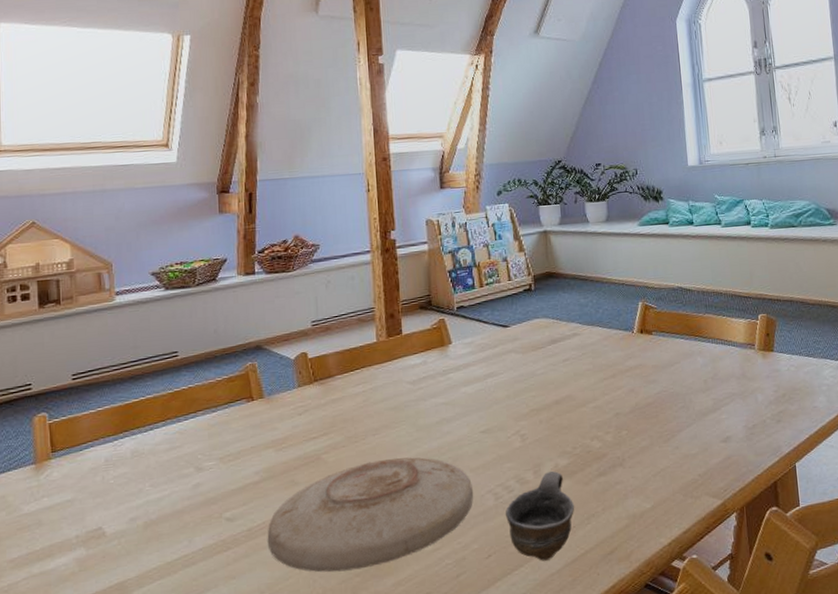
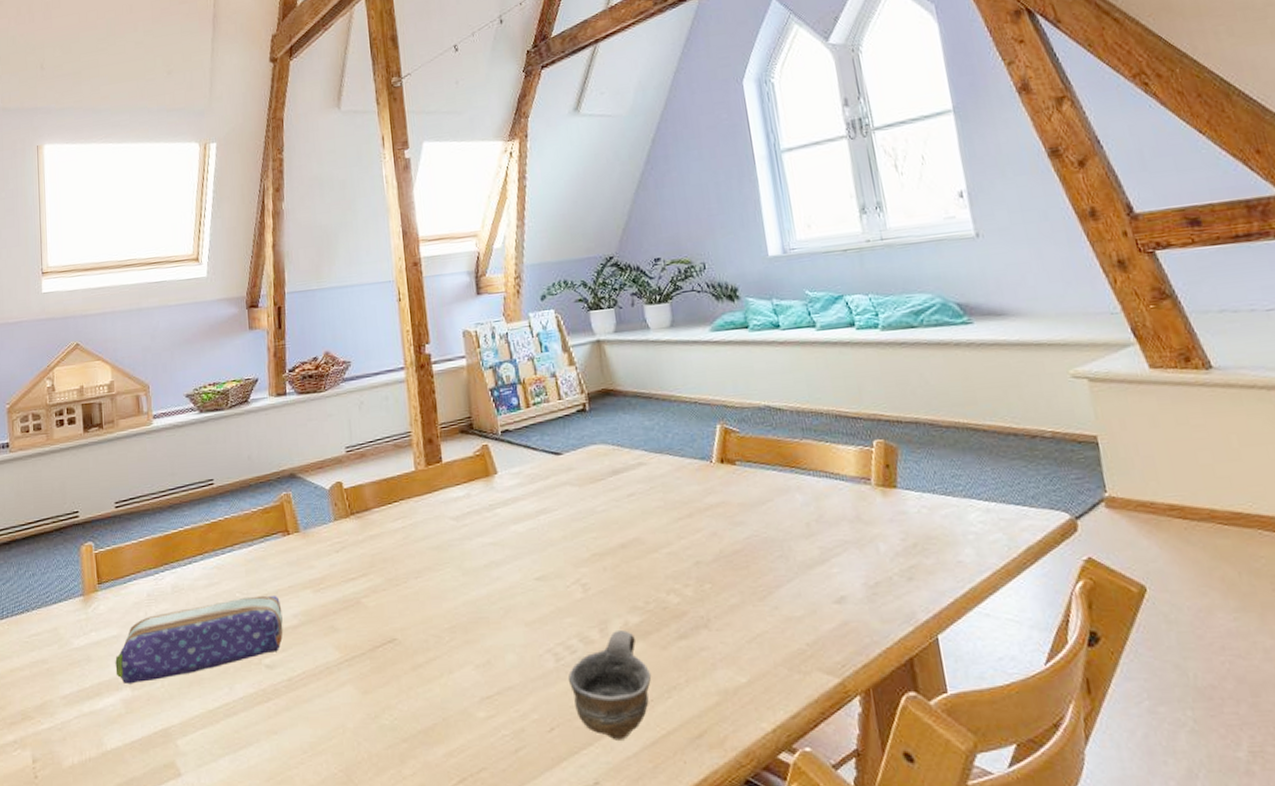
pencil case: none [69,456,245,545] -> present [115,595,283,685]
plate: present [267,457,474,572] -> none [308,605,531,735]

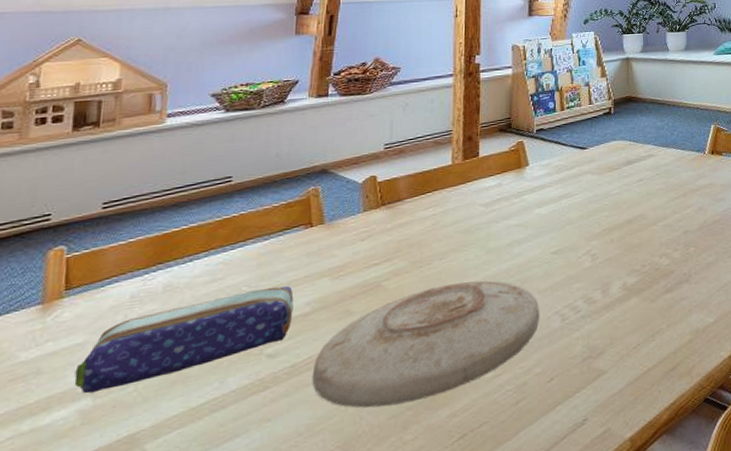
plate: none [308,605,531,735] -> present [312,280,540,408]
cup: present [567,629,652,741] -> none [570,289,641,382]

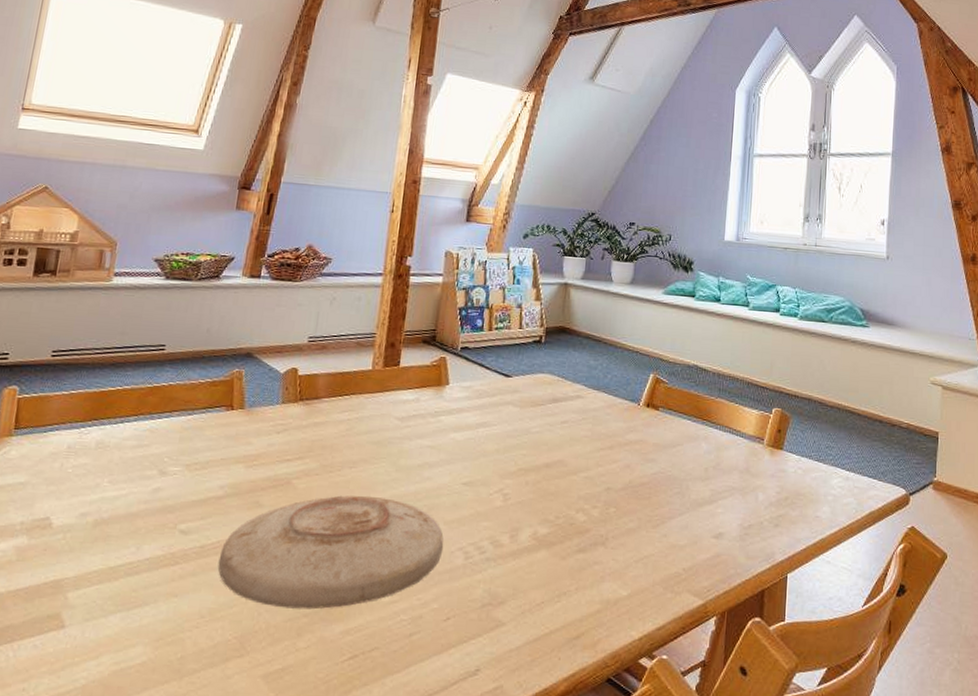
pencil case: present [74,286,294,394] -> none [14,462,210,533]

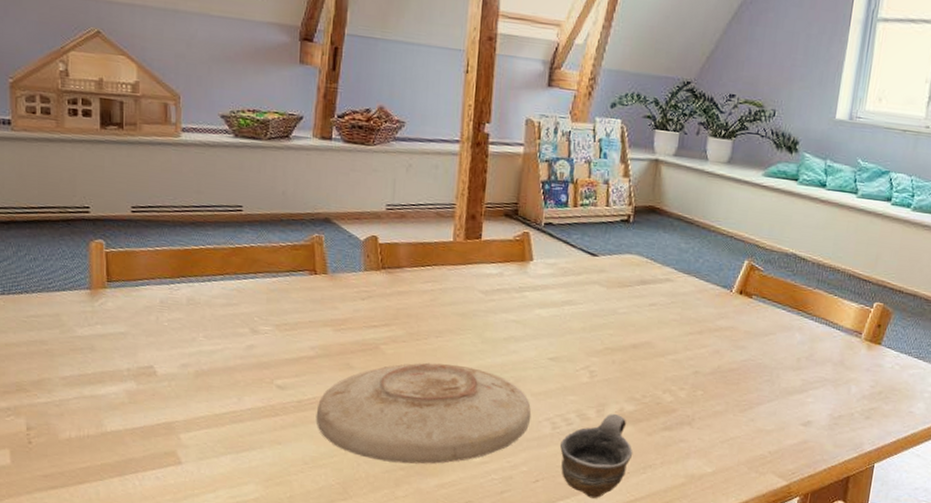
cup: none [472,537,548,635] -> present [559,413,633,499]

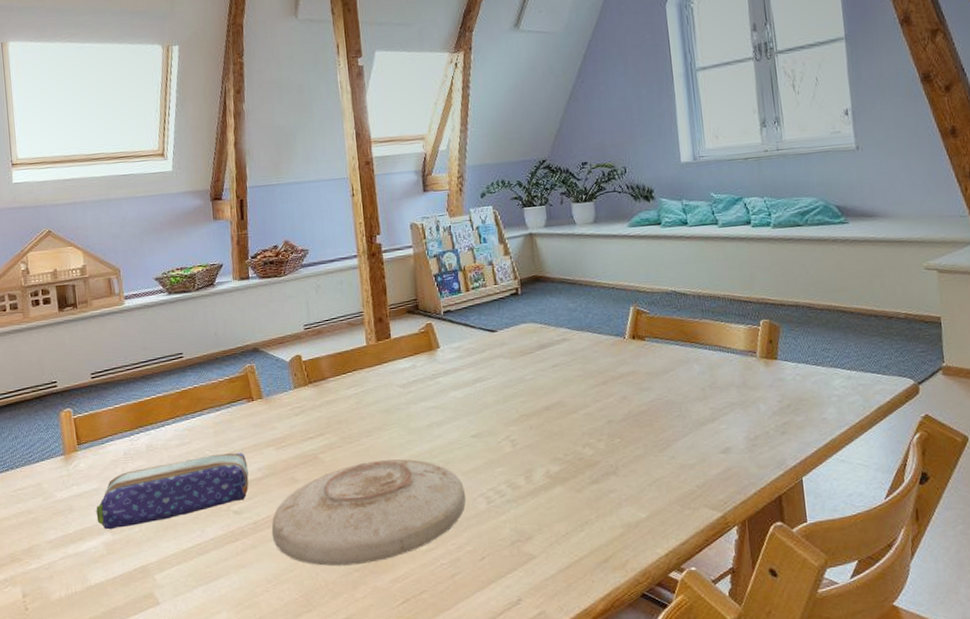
pencil case: none [121,321,300,380] -> present [96,453,249,530]
cup: present [559,413,633,499] -> none [497,476,568,566]

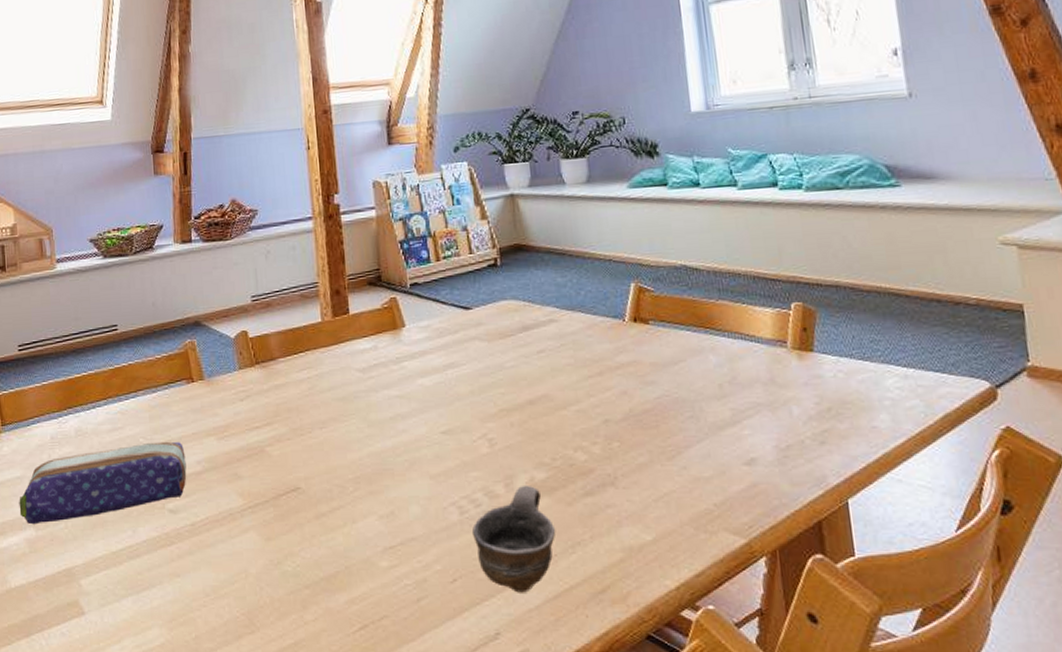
plate: present [271,459,466,566] -> none [211,456,435,581]
cup: none [497,476,568,566] -> present [471,484,556,593]

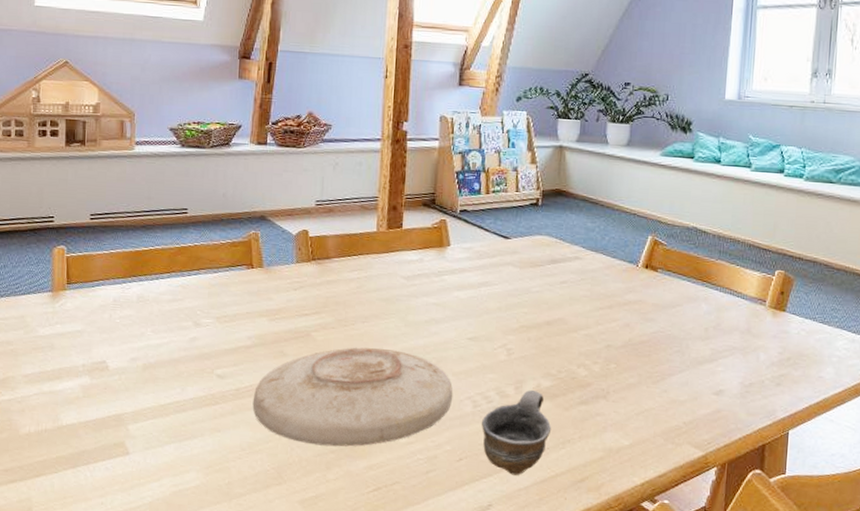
pencil case: present [19,441,187,525] -> none [77,315,238,374]
plate: none [211,456,435,581] -> present [252,347,453,447]

